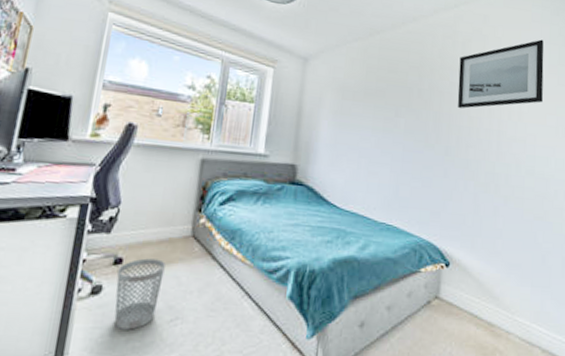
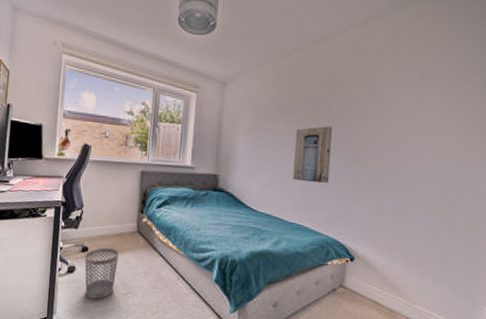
wall art: none [382,112,424,177] -> present [292,126,332,184]
wall art: present [457,39,544,109] -> none [365,49,459,122]

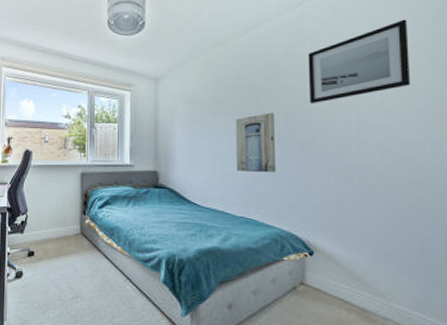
wastebasket: present [85,247,119,299] -> none [32,251,64,304]
wall art: none [365,49,459,122] -> present [308,19,411,104]

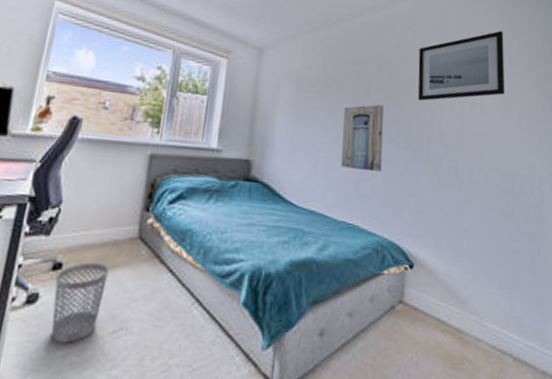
wastebasket: none [32,251,64,304] -> present [50,262,109,343]

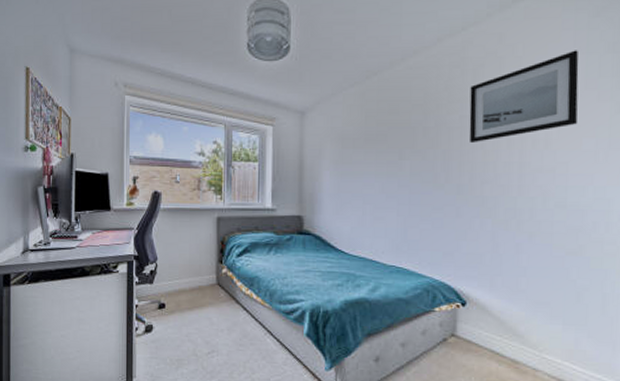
wastebasket: present [50,262,109,343] -> none [163,303,198,360]
wall art: present [341,104,384,173] -> none [388,152,432,219]

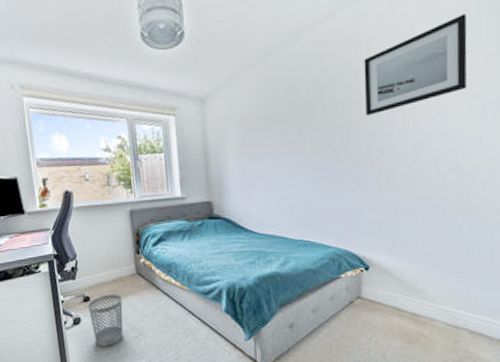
wastebasket: none [163,303,198,360] -> present [88,294,123,347]

